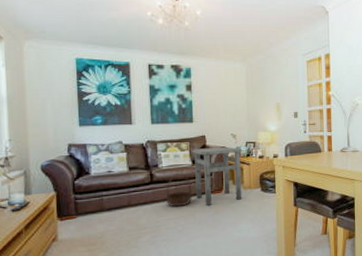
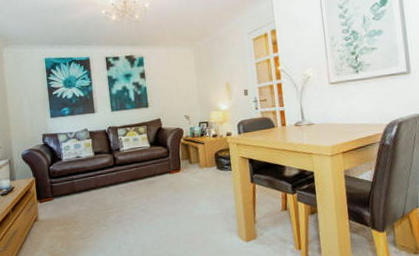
basket: present [166,173,193,207] -> none [128,155,153,188]
side table: present [192,147,243,205] -> none [149,128,199,185]

